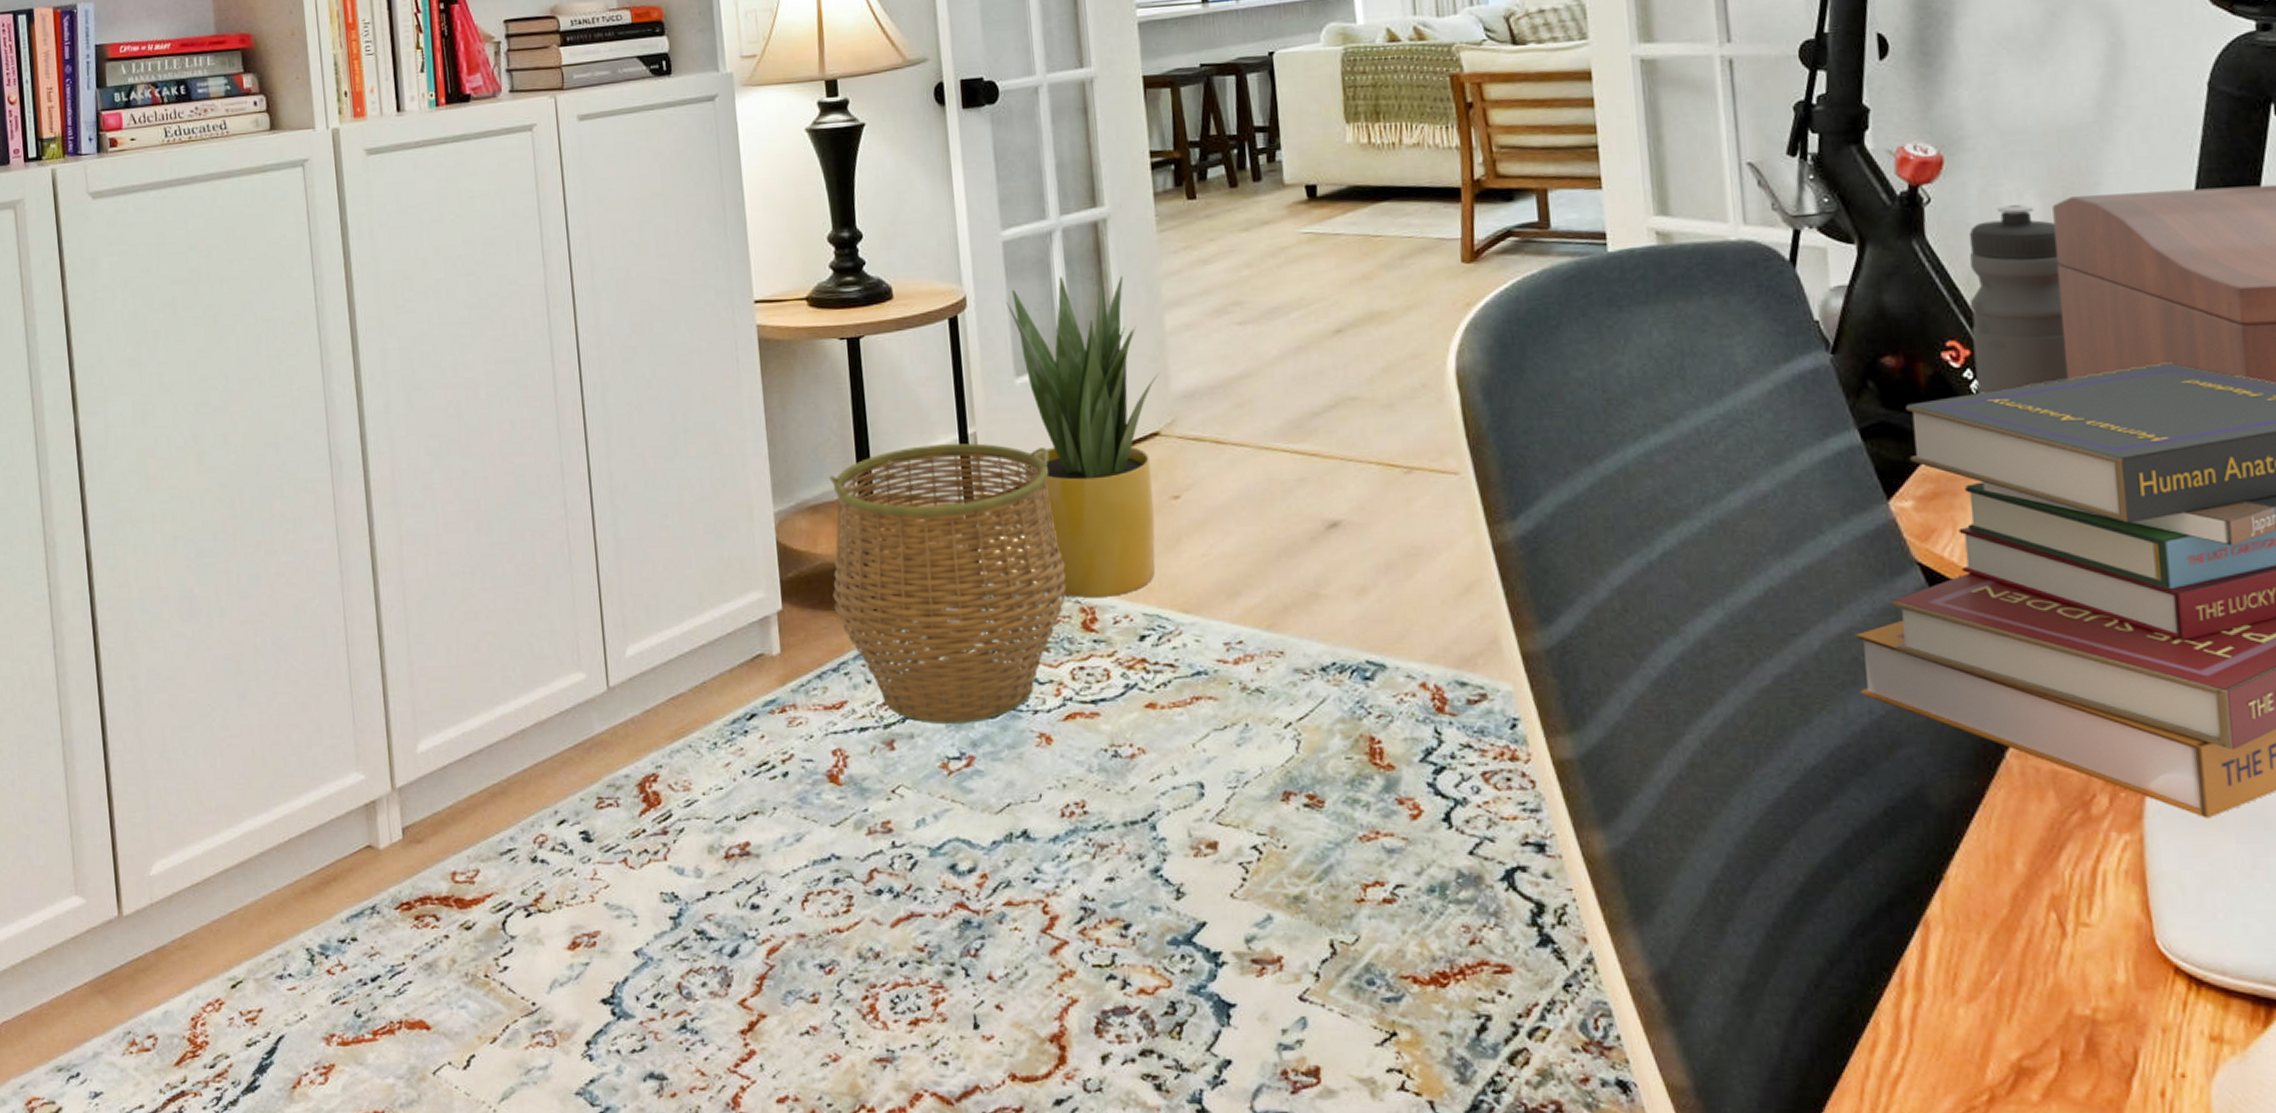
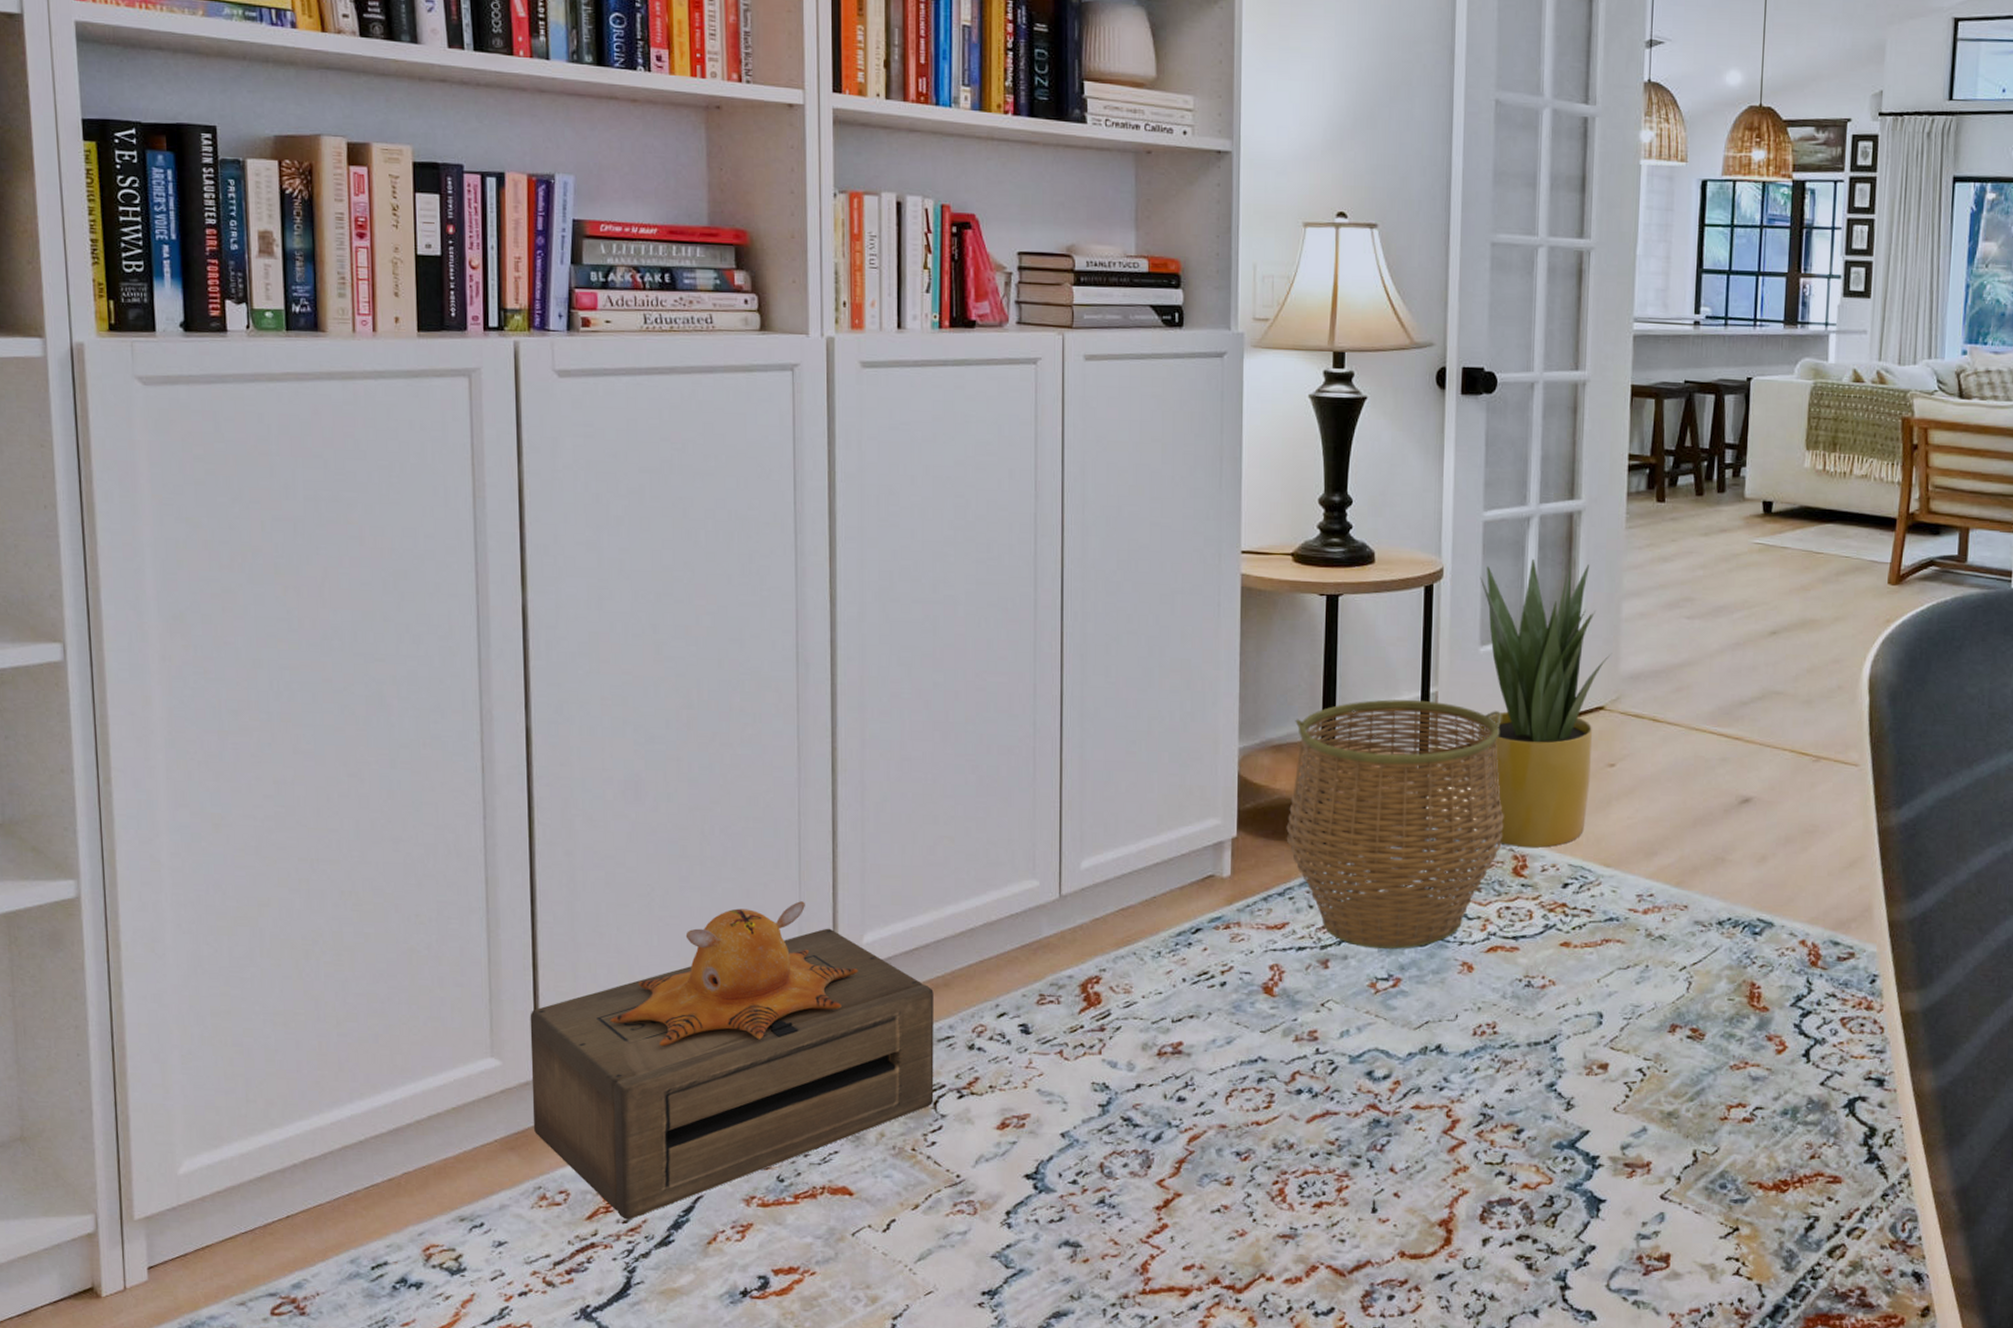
toy box: none [108,712,502,1065] -> present [530,901,934,1220]

